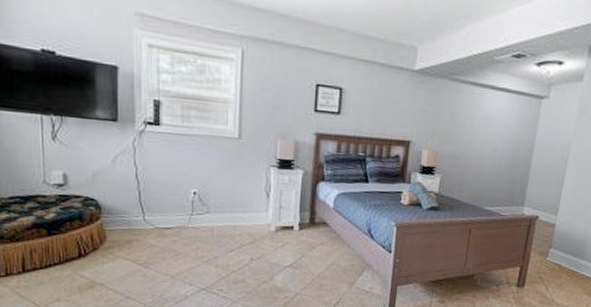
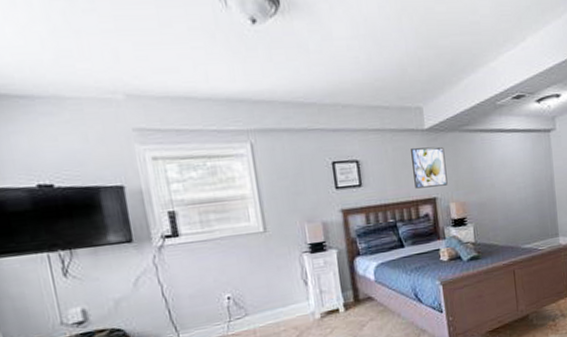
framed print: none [392,86,430,131] -> present [411,147,448,189]

